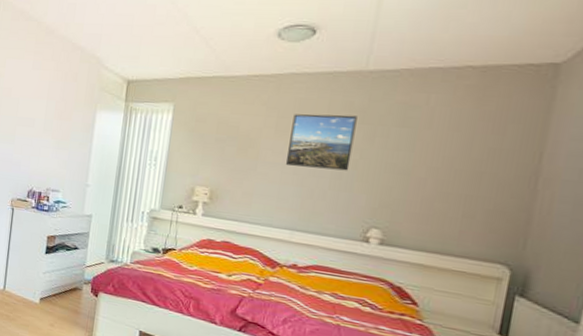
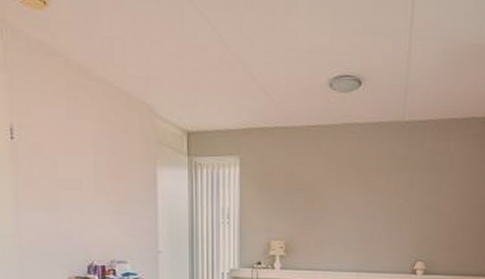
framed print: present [285,114,358,171] -> none [347,162,400,214]

